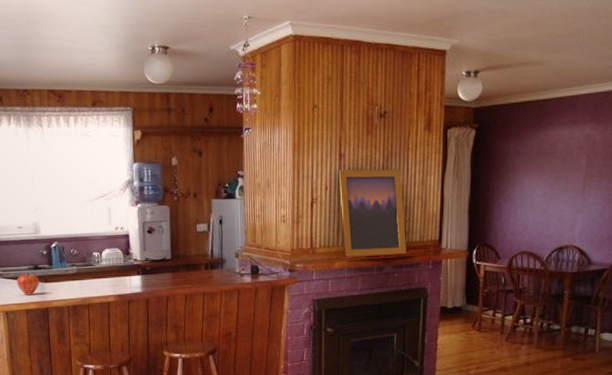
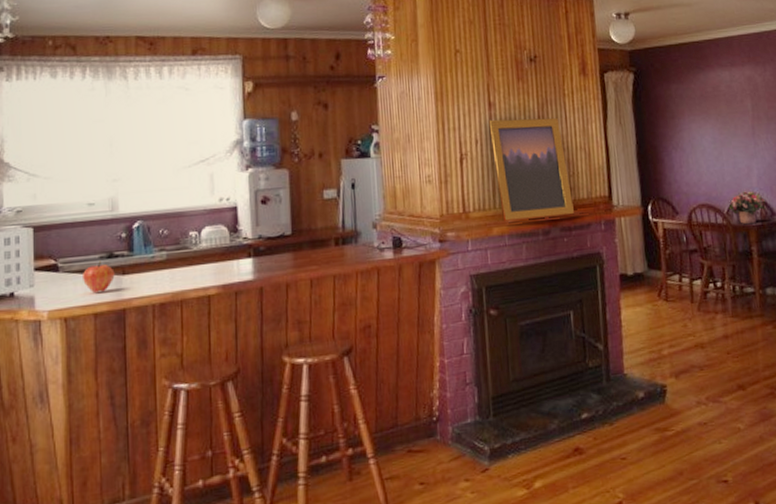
bouquet: none [548,241,584,271] -> present [728,190,766,225]

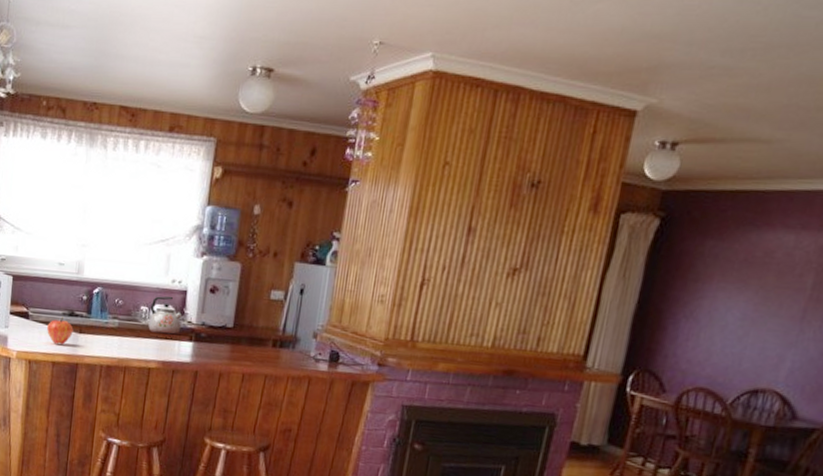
kettle: none [200,215,237,258] -> present [148,296,183,336]
picture frame: present [488,117,575,222] -> none [452,248,548,368]
bouquet: present [728,190,766,225] -> none [734,384,789,424]

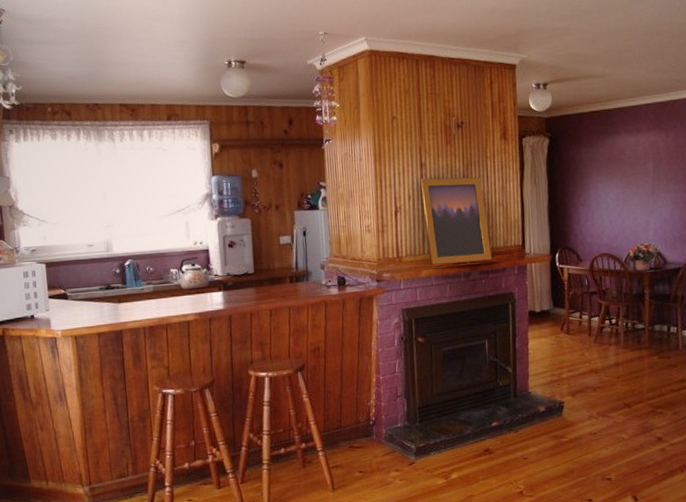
fruit: present [47,317,74,345] -> none [87,291,113,317]
picture frame: none [452,248,548,368] -> present [420,176,493,266]
bouquet: none [734,384,789,424] -> present [626,242,659,272]

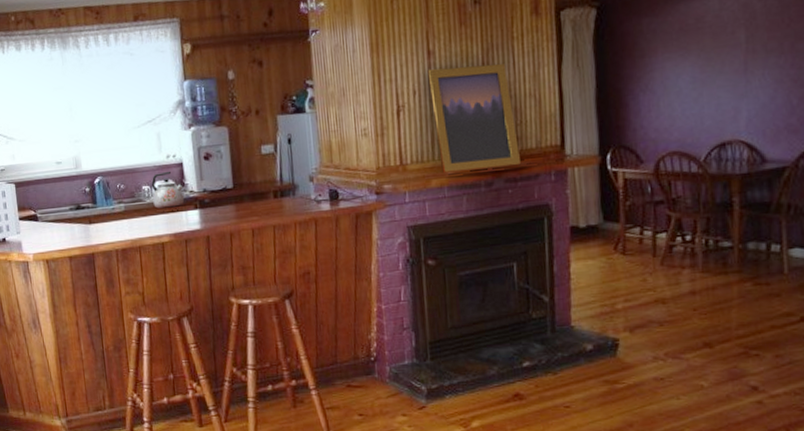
bouquet: present [626,242,659,272] -> none [706,135,755,174]

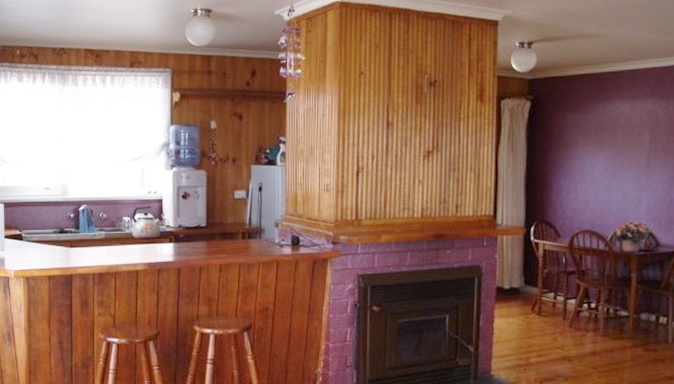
picture frame: present [427,63,522,174] -> none [386,138,460,231]
bouquet: none [706,135,755,174] -> present [612,221,651,253]

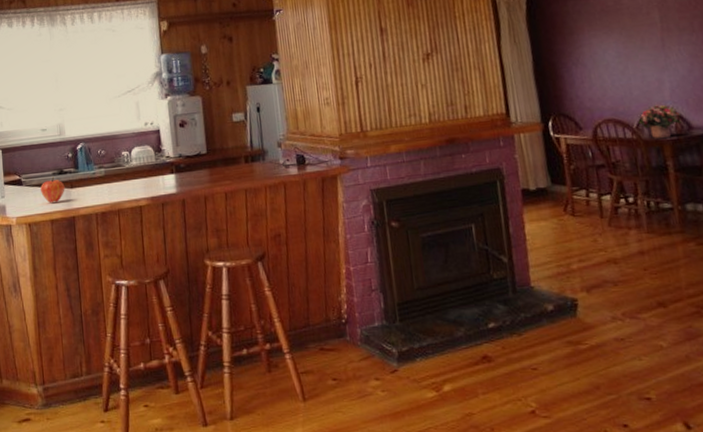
fruit: none [41,235,65,261] -> present [40,176,65,204]
kettle: present [132,205,161,240] -> none [130,137,162,174]

